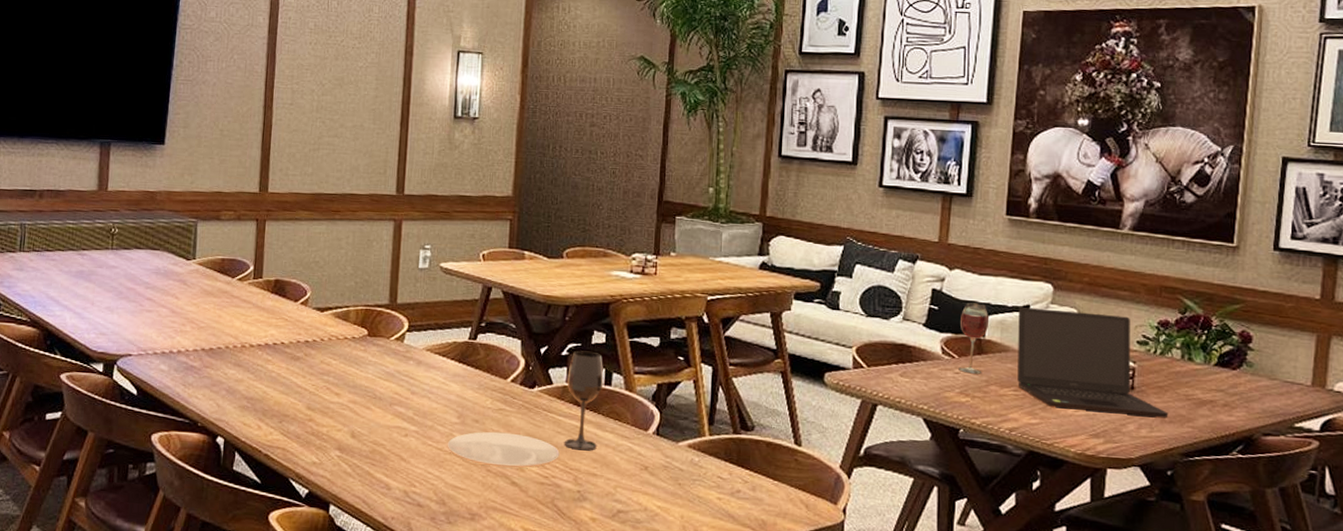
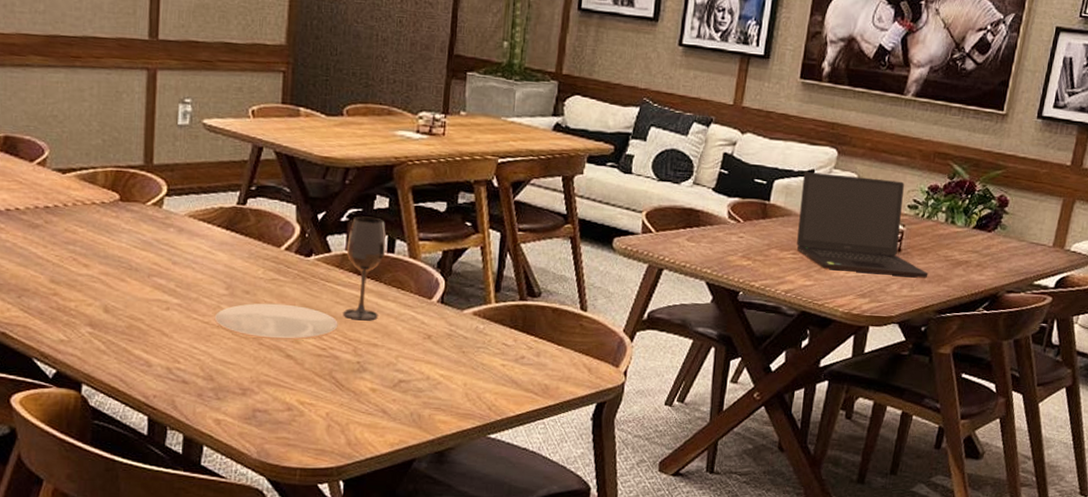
wineglass: present [958,303,990,374] -> none [743,167,776,238]

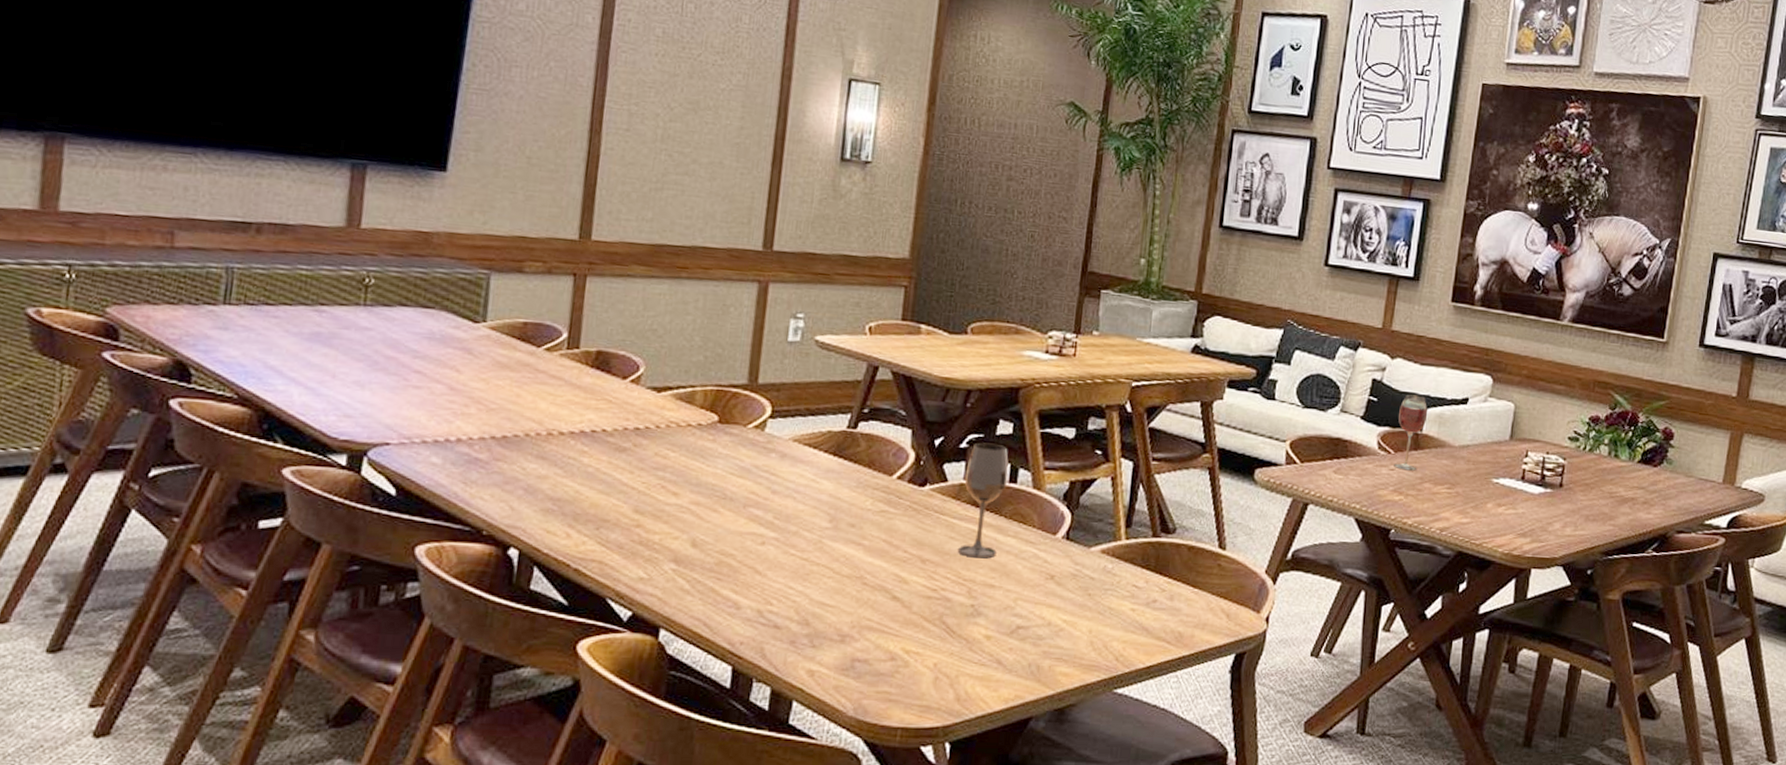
plate: present [214,303,338,341] -> none [814,537,952,581]
wineglass: none [743,167,776,238] -> present [1394,394,1428,471]
laptop: present [796,172,929,278] -> none [1451,400,1593,517]

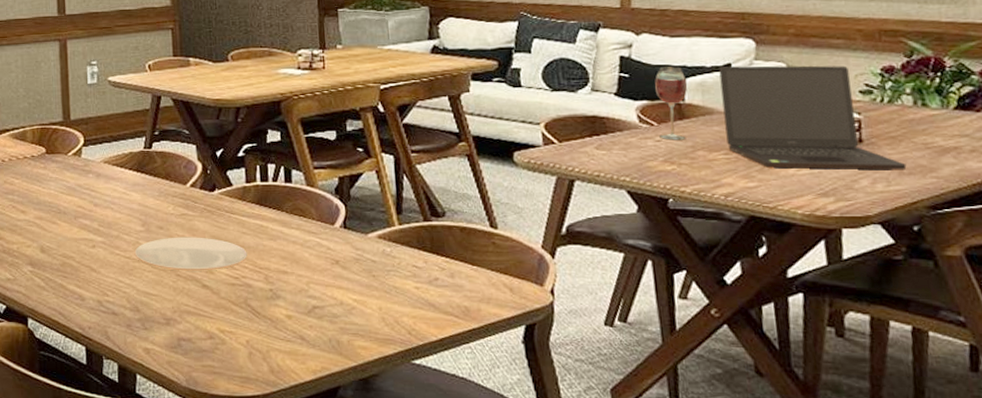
plate: none [814,537,952,581] -> present [134,237,247,271]
wine glass: present [957,442,1009,559] -> none [246,150,284,249]
laptop: none [1451,400,1593,517] -> present [719,65,907,171]

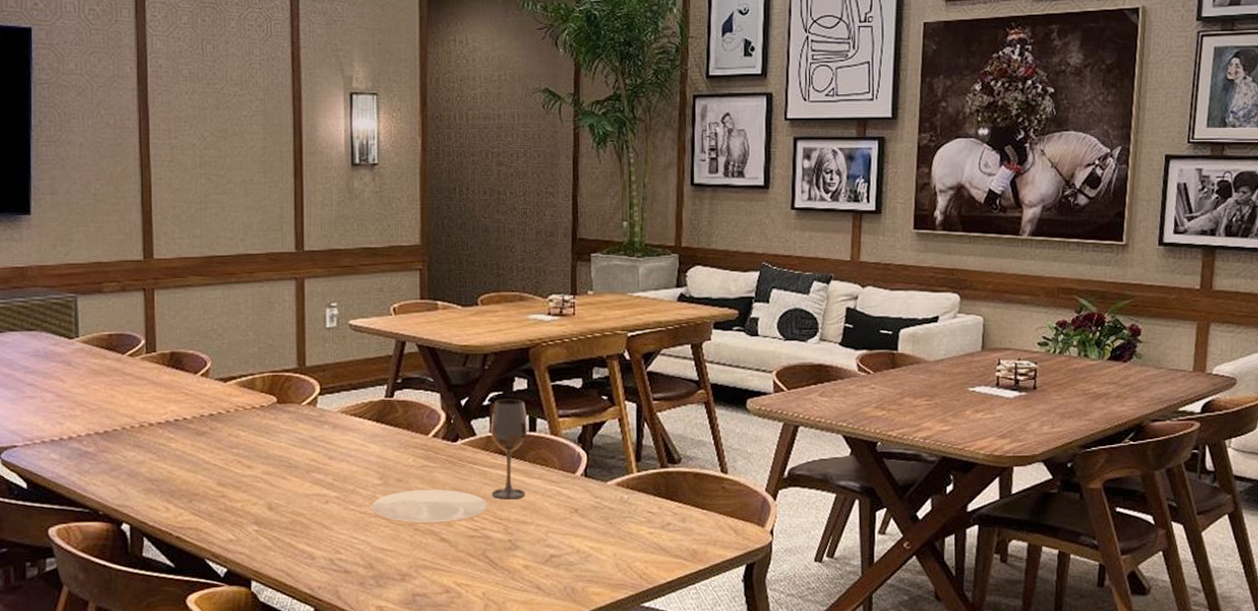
wine glass: none [246,150,284,249] -> present [490,398,528,500]
wineglass: present [655,67,688,140] -> none [874,318,902,388]
laptop: present [719,65,907,171] -> none [928,318,1068,414]

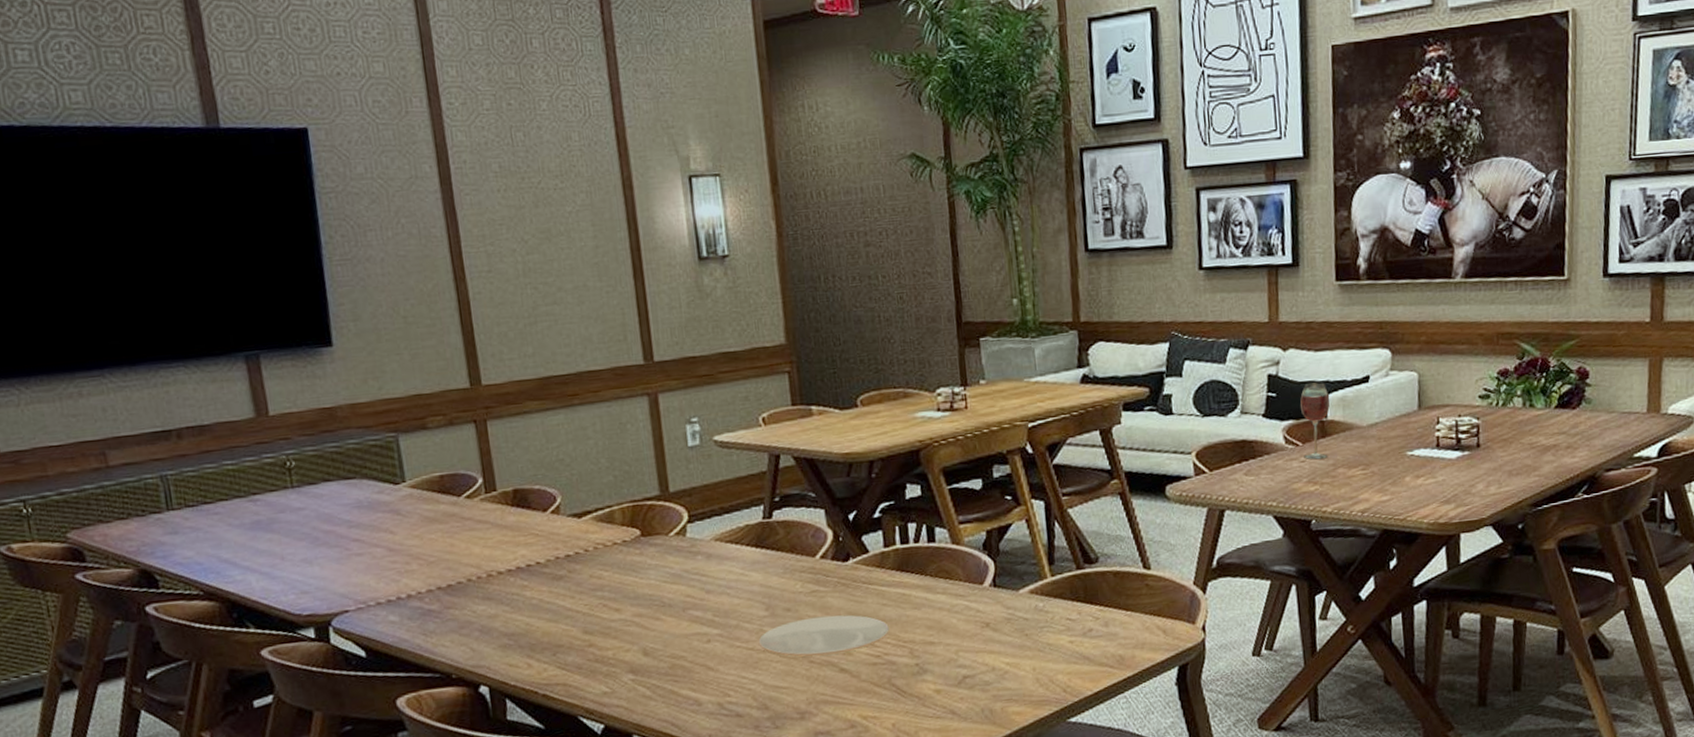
wine glass: present [490,398,528,500] -> none [884,507,930,620]
wineglass: none [874,318,902,388] -> present [1300,382,1331,460]

